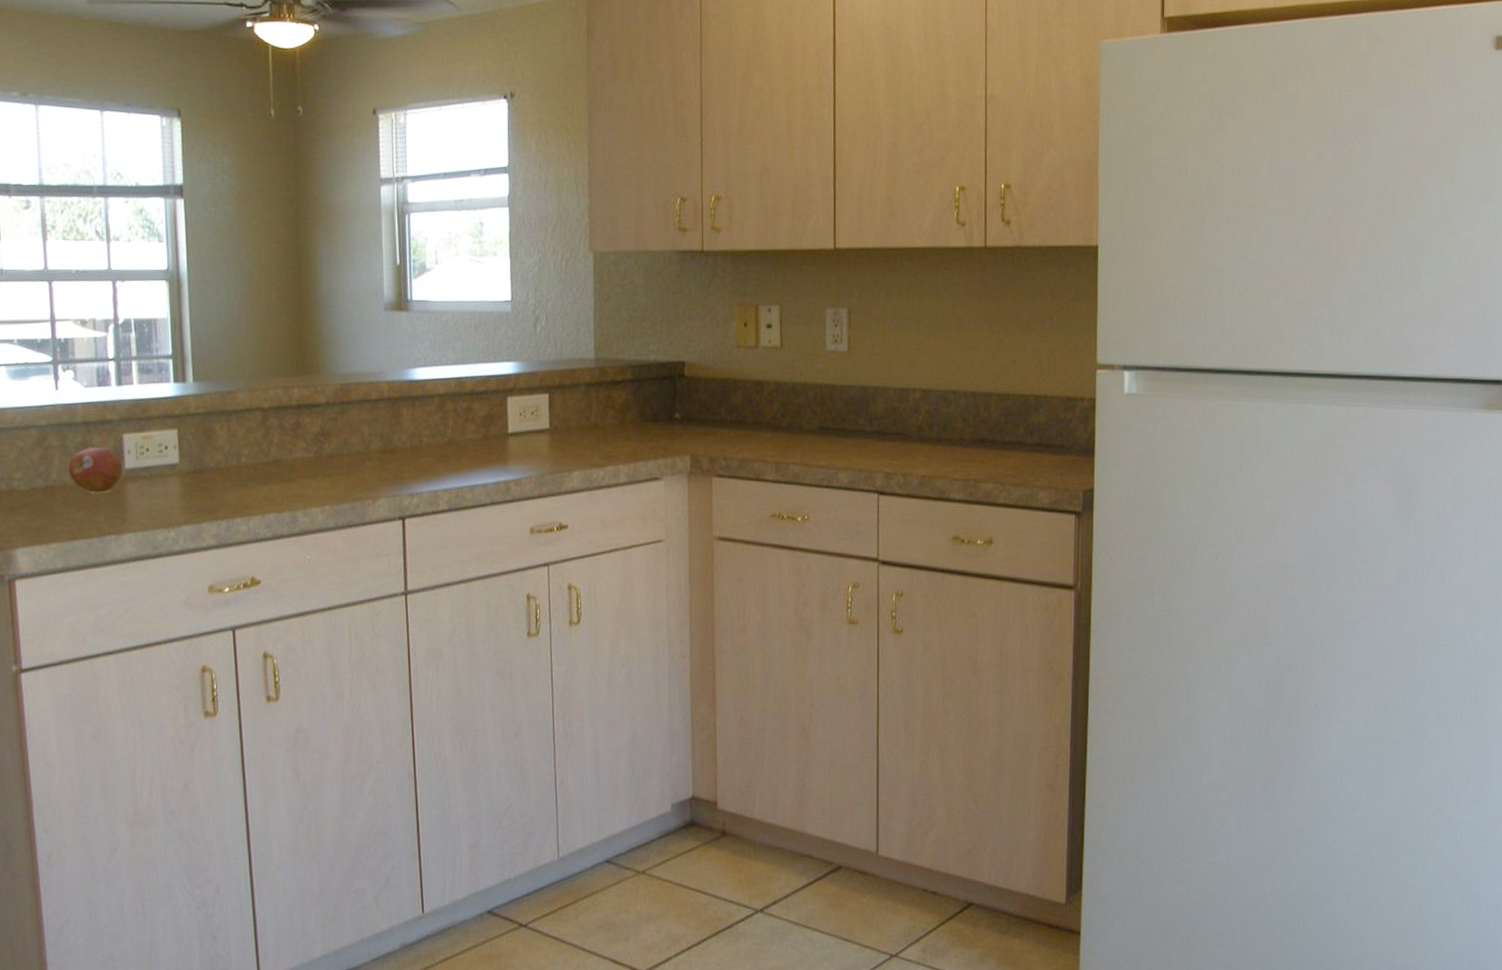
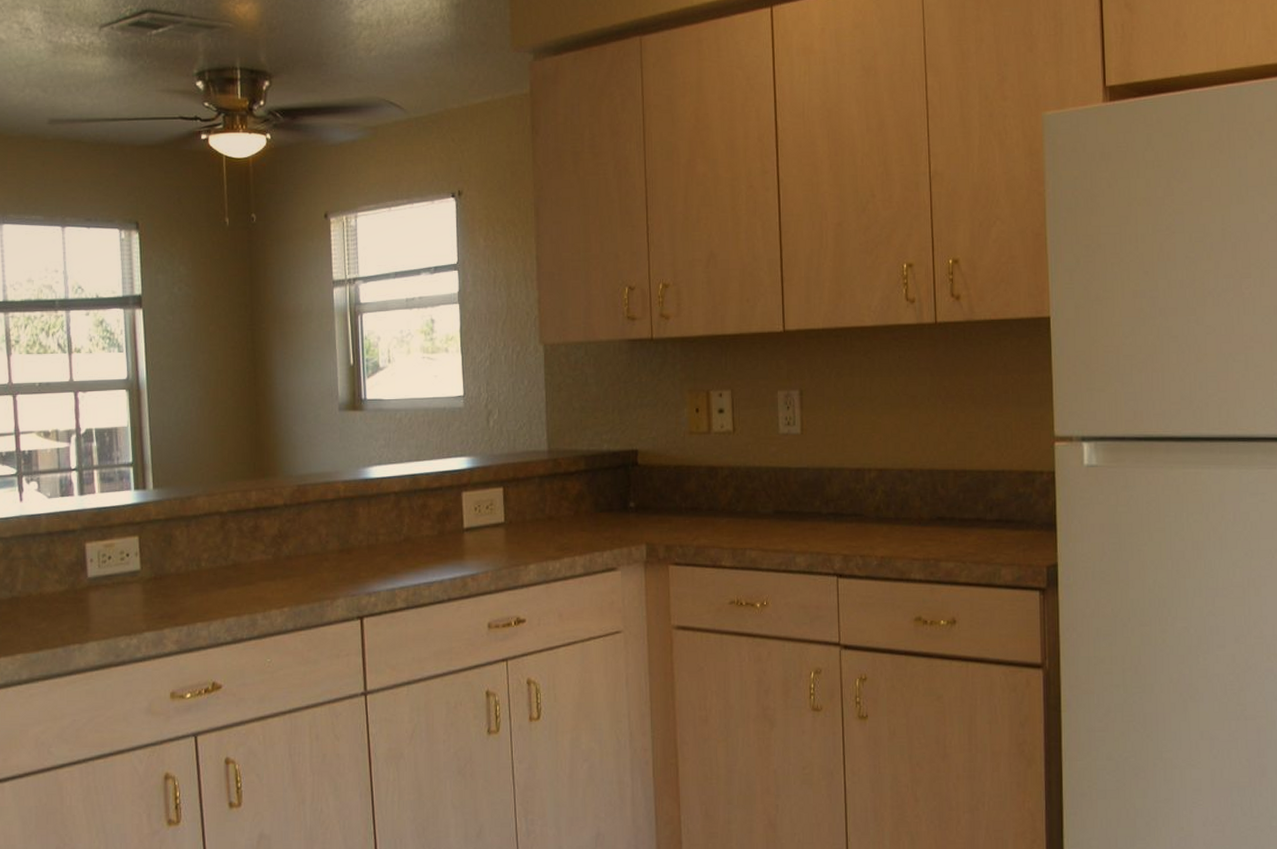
fruit: present [68,447,123,493] -> none [33,556,85,602]

